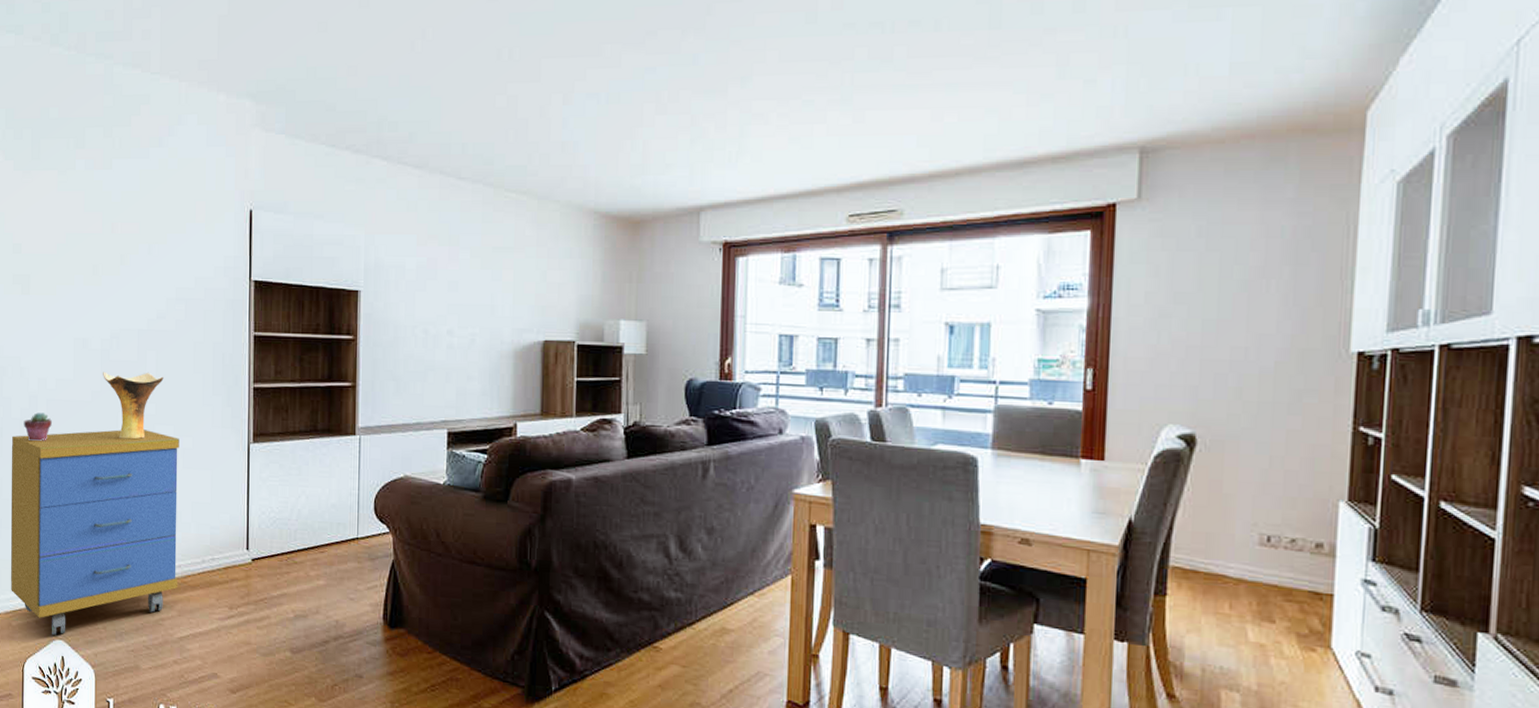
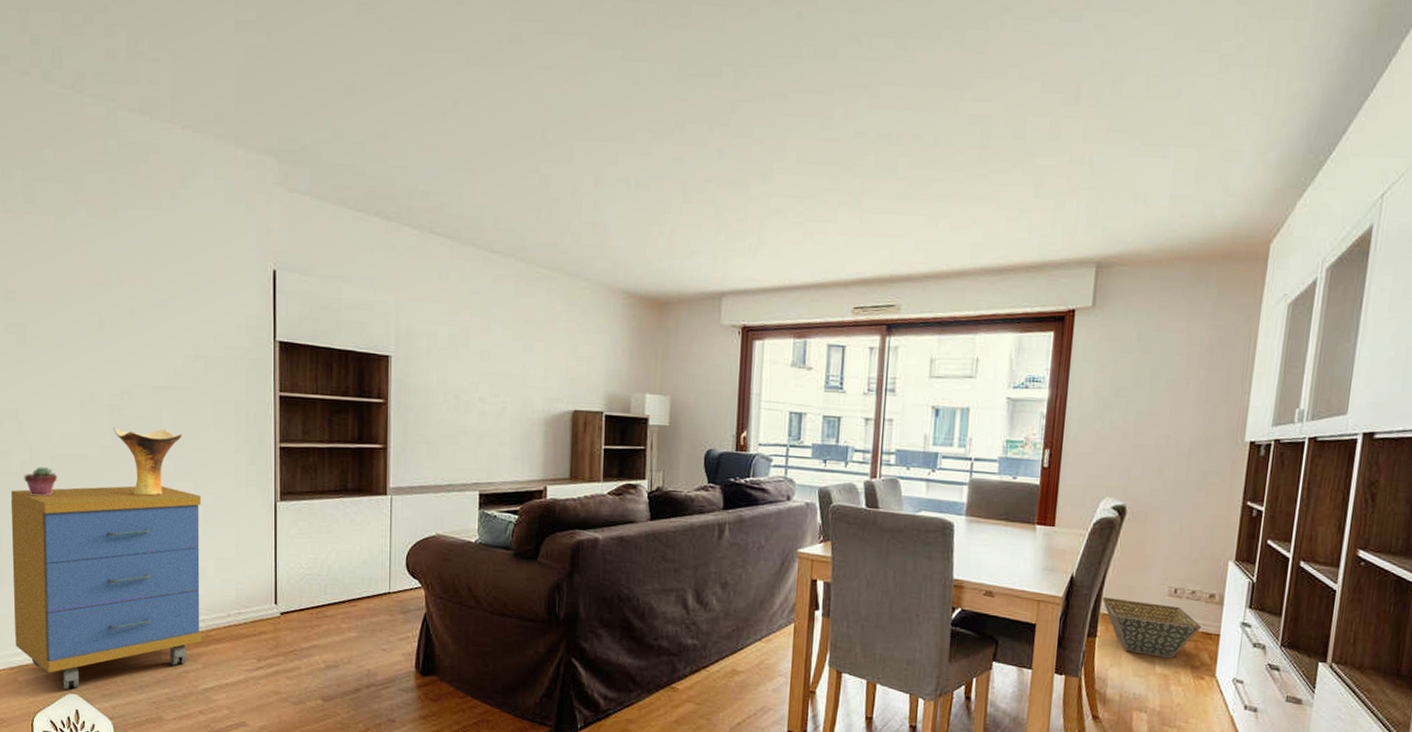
basket: none [1170,546,1308,625] -> present [1102,597,1202,659]

